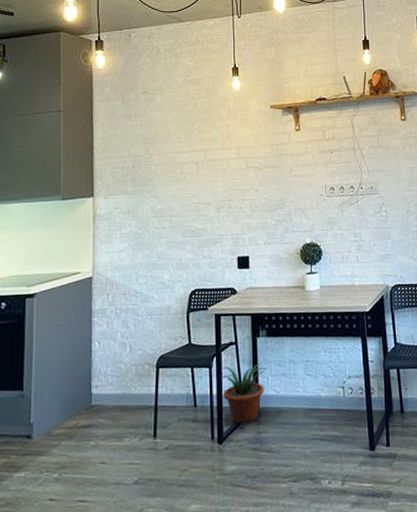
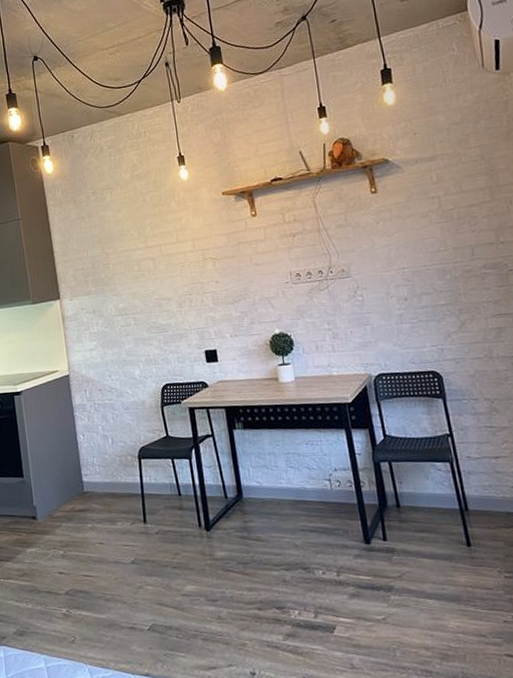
potted plant: present [220,363,266,424] -> none [200,455,247,513]

